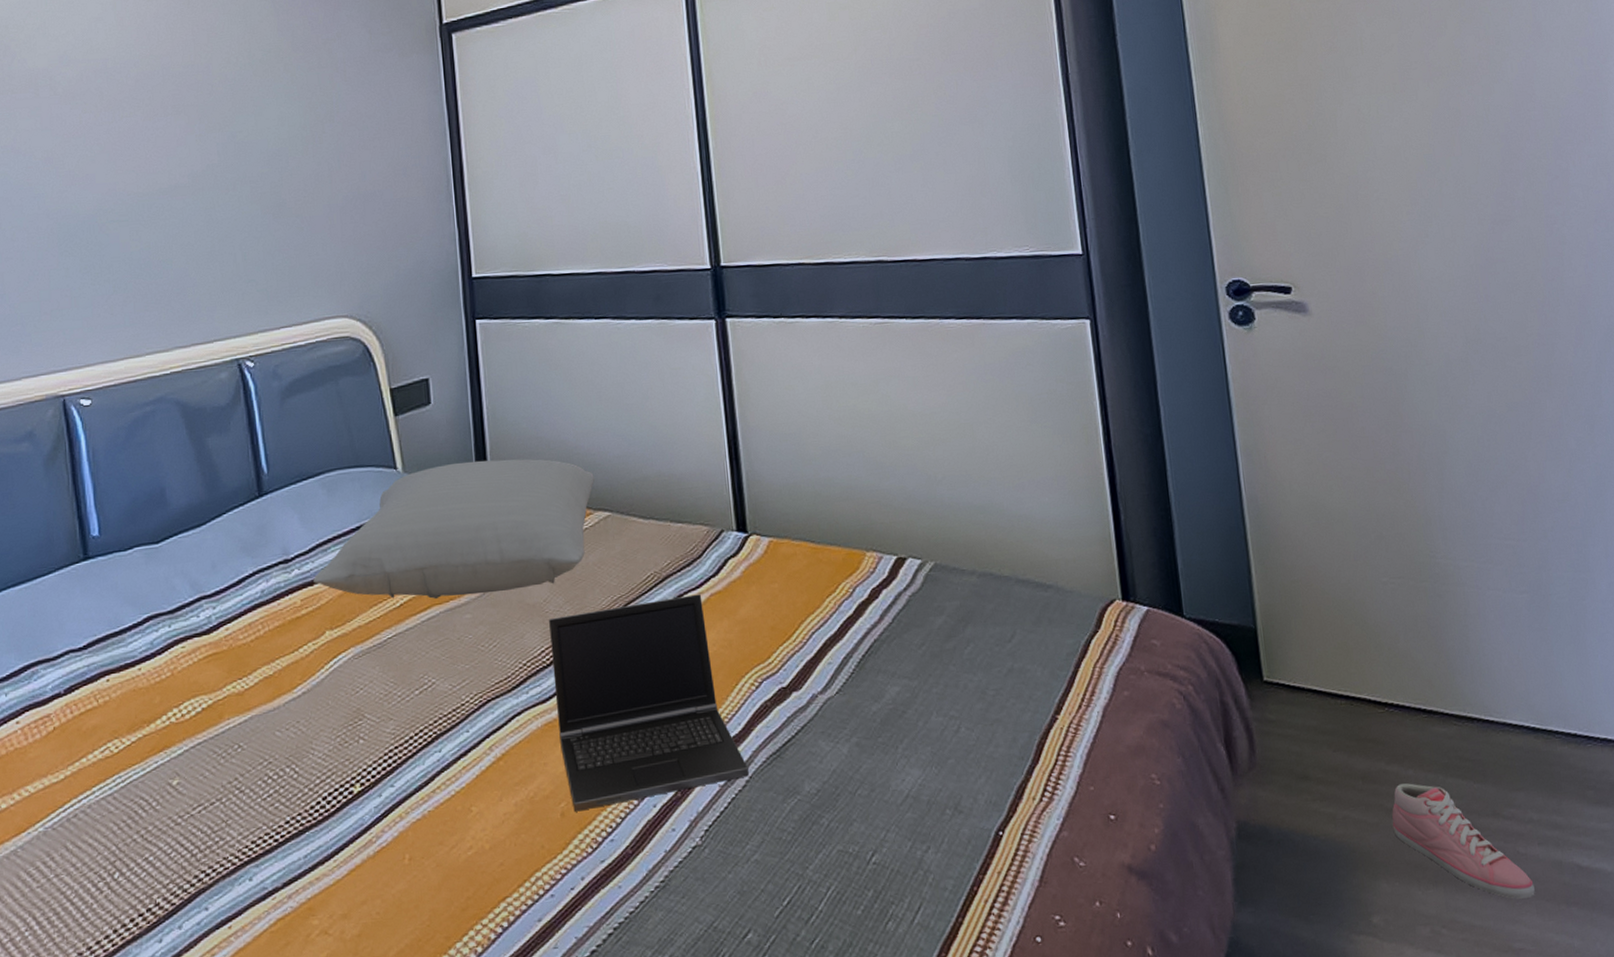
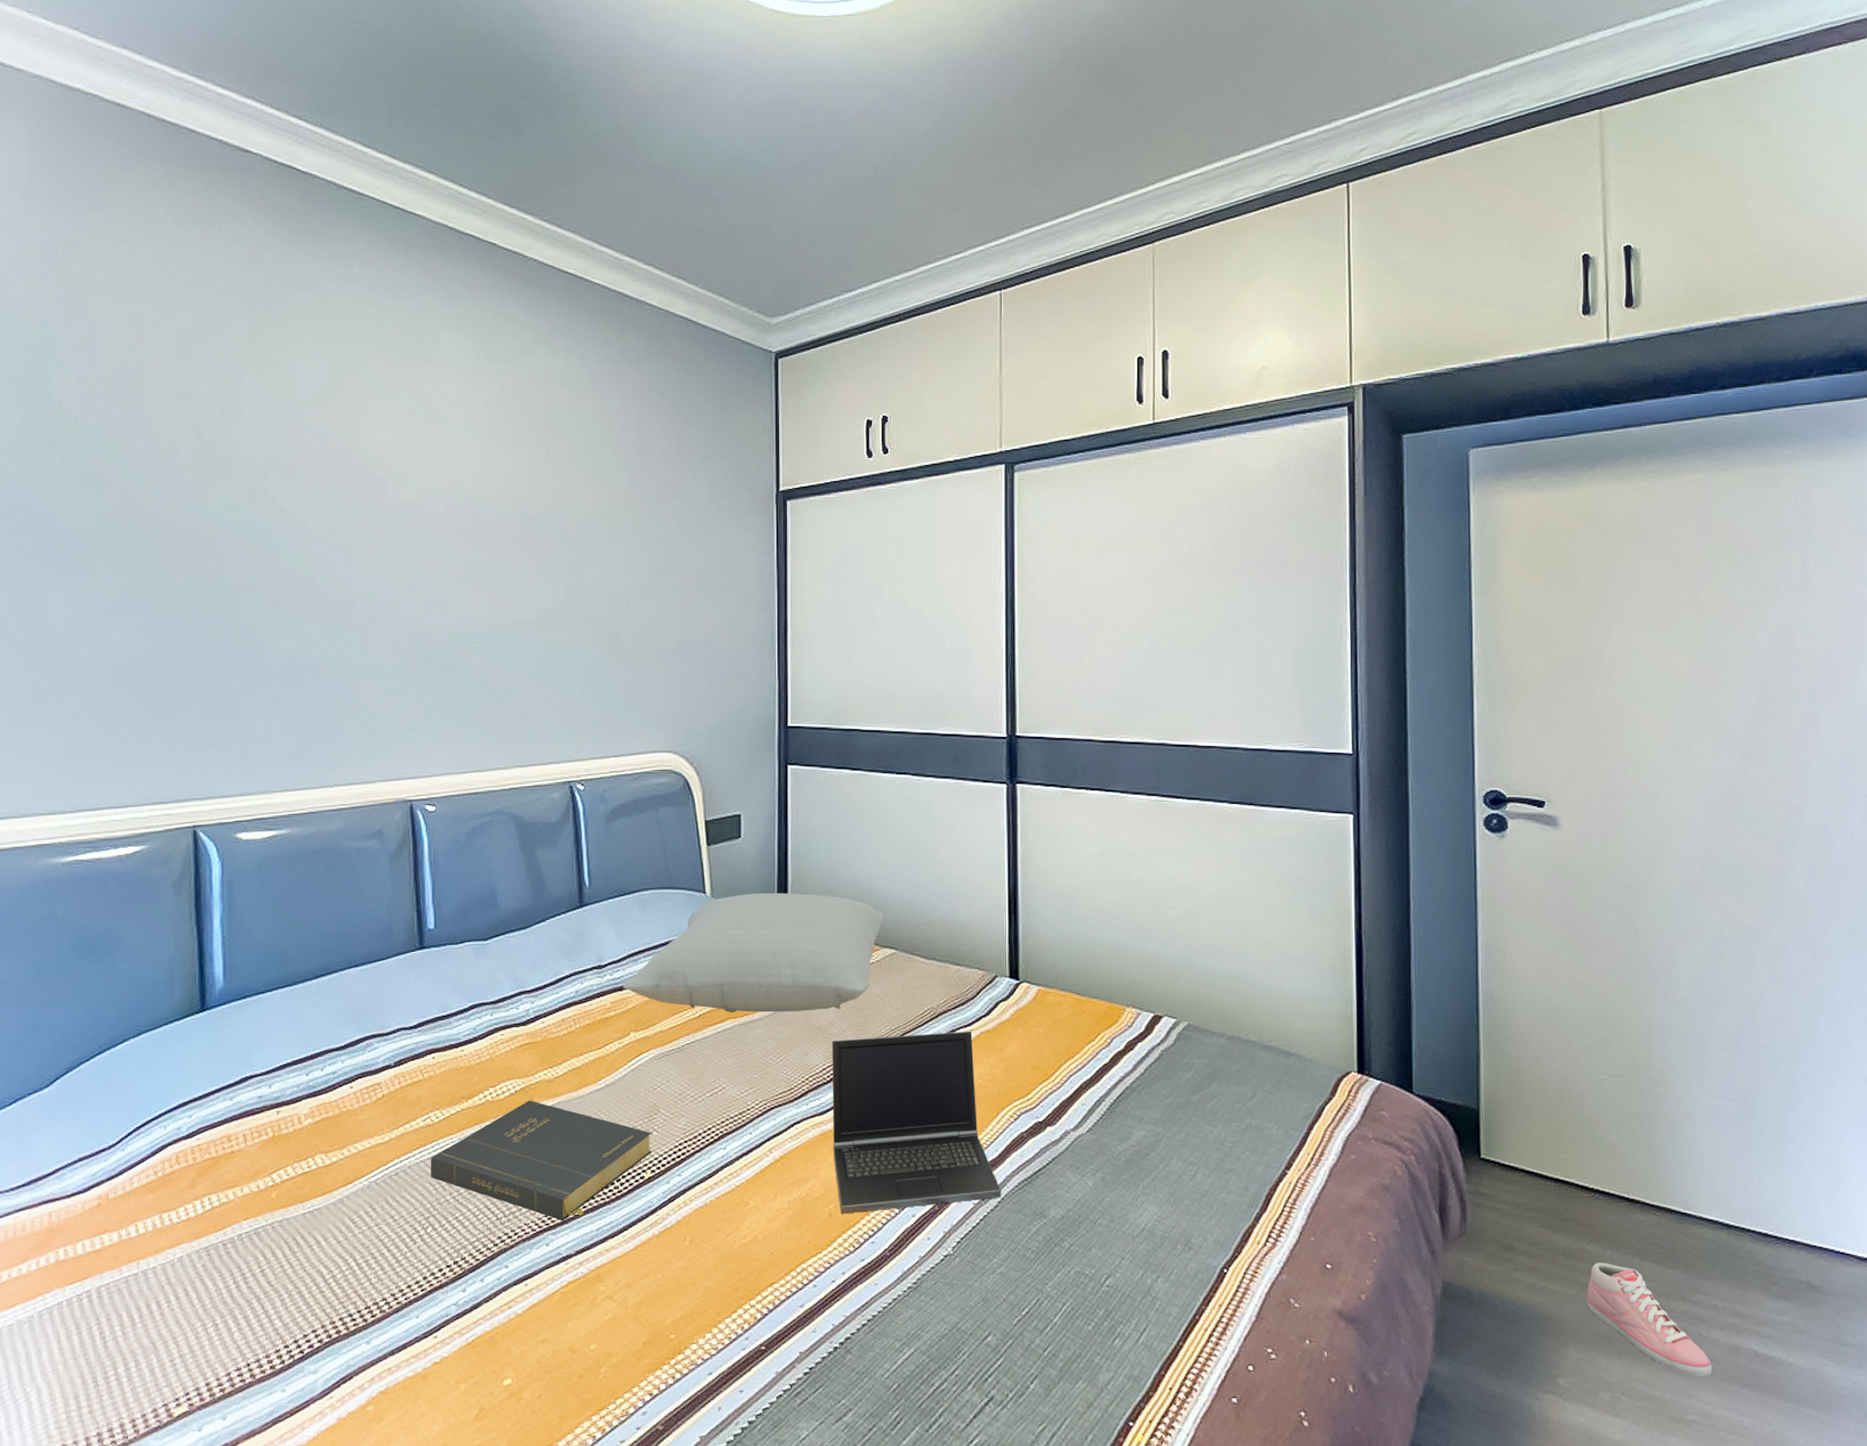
book: none [112,717,359,851] -> present [430,1099,651,1221]

